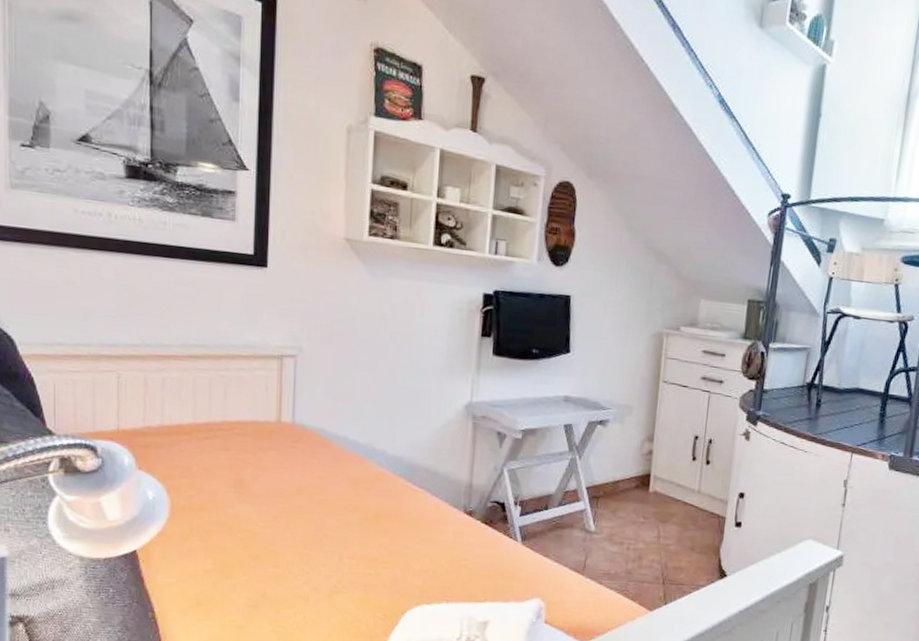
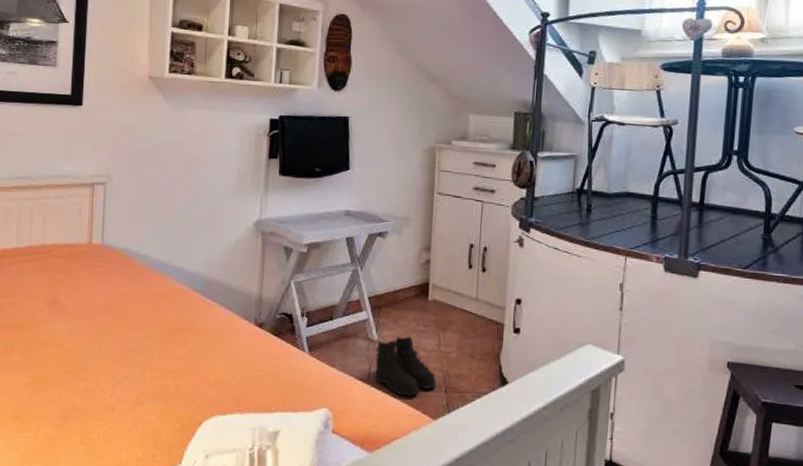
boots: none [590,526,654,588] -> present [375,335,437,397]

